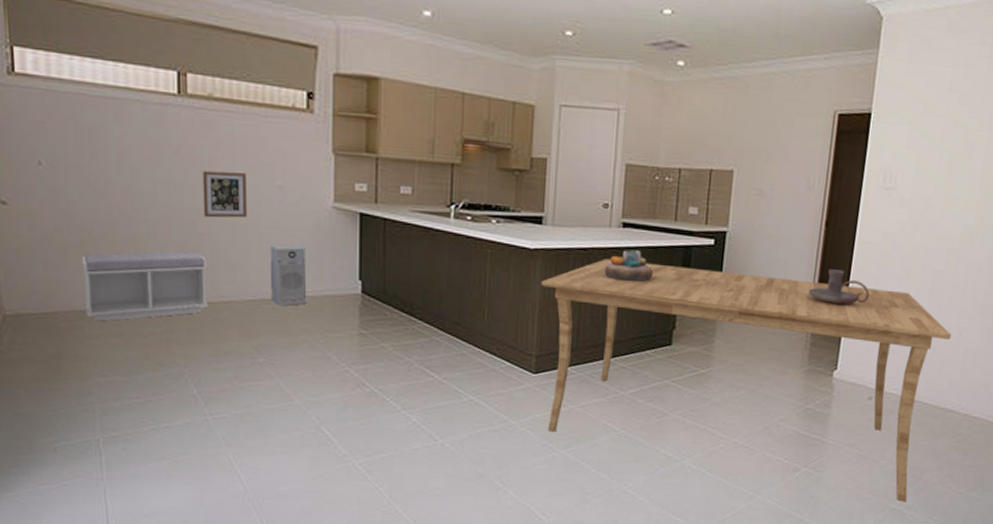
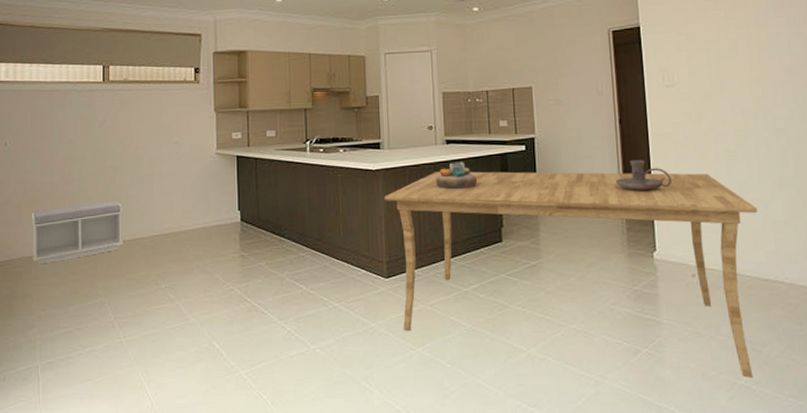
picture frame: present [202,170,247,218] -> none [119,135,152,172]
air purifier: present [271,244,307,307] -> none [170,187,198,239]

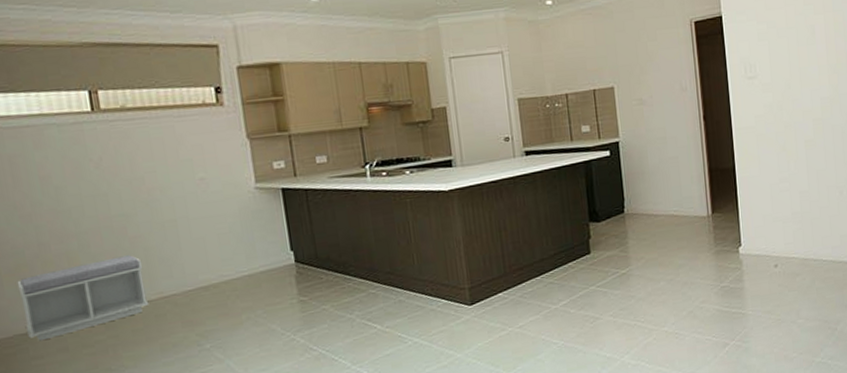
dining table: present [384,171,758,378] -> none [461,165,833,357]
decorative bowl: present [435,161,478,190] -> none [516,173,562,205]
candle holder: present [615,160,672,190] -> none [701,156,756,188]

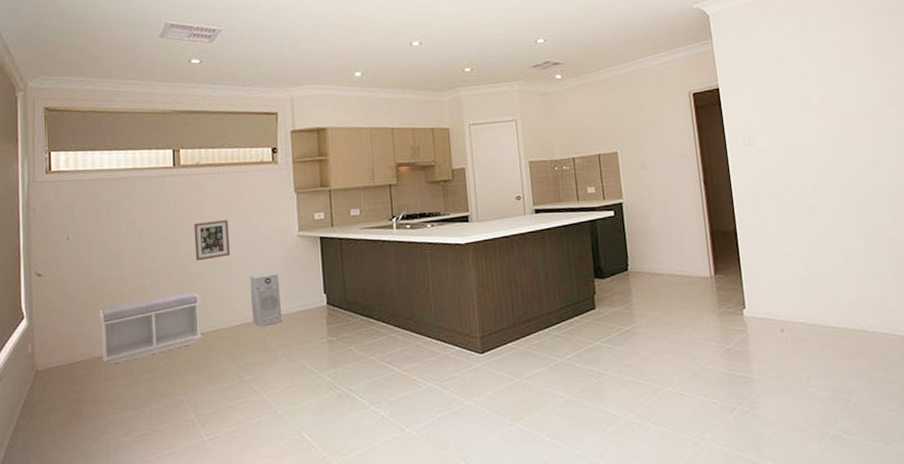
picture frame: none [125,172,174,221] -> present [193,220,230,261]
air purifier: none [201,229,245,291] -> present [250,272,283,328]

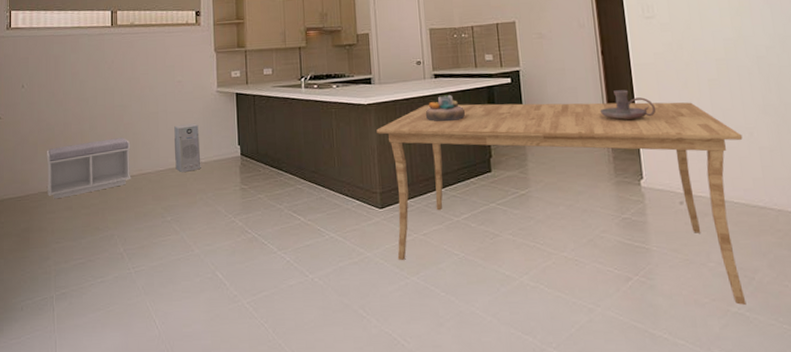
picture frame: present [193,220,230,261] -> none [127,75,157,111]
dining table: none [475,229,844,427] -> present [376,102,747,305]
decorative bowl: none [526,230,568,260] -> present [425,94,466,122]
candle holder: none [703,219,758,250] -> present [600,90,656,120]

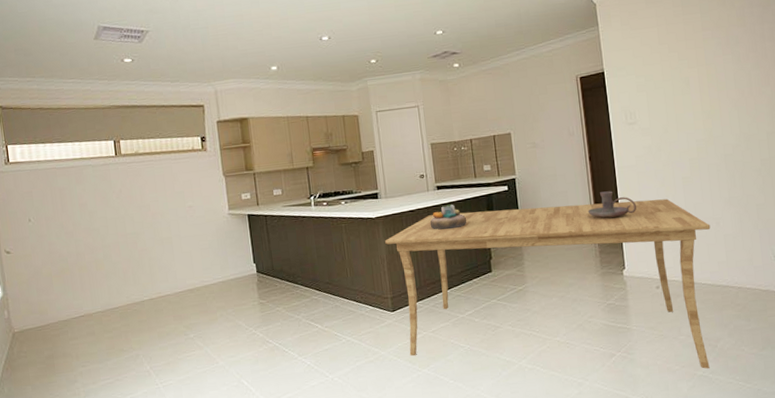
bench: present [46,138,131,199] -> none [62,264,151,326]
air purifier: present [174,123,201,173] -> none [189,245,219,293]

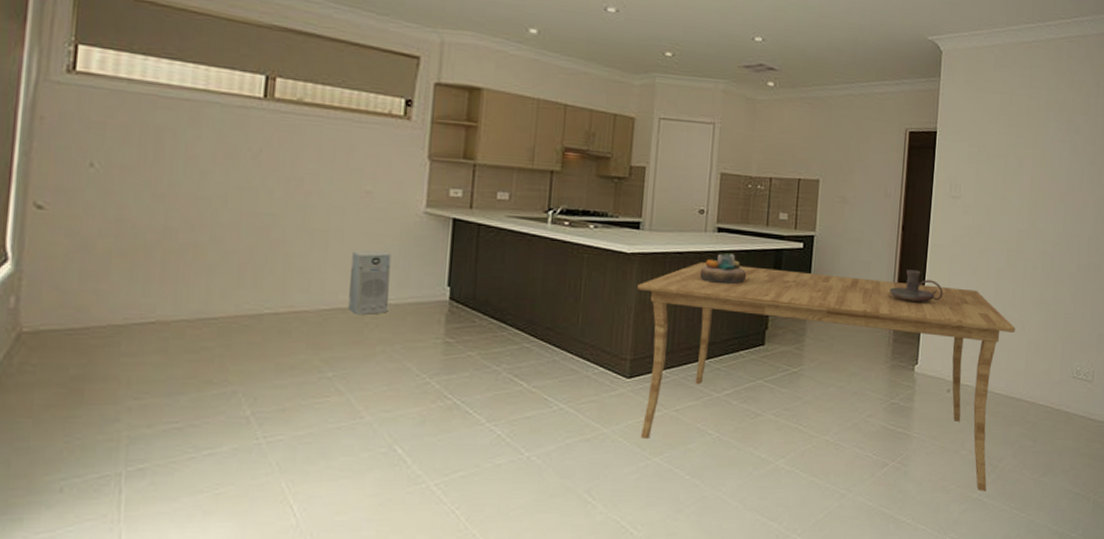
air purifier: none [189,245,219,293] -> present [348,250,391,316]

